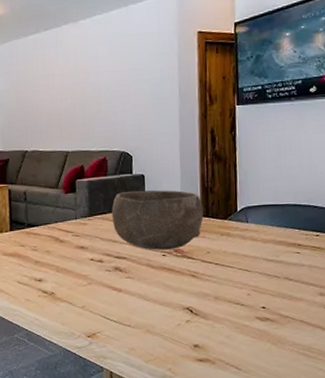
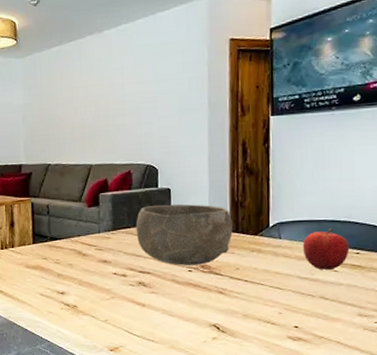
fruit: none [268,212,310,252] -> present [302,228,350,270]

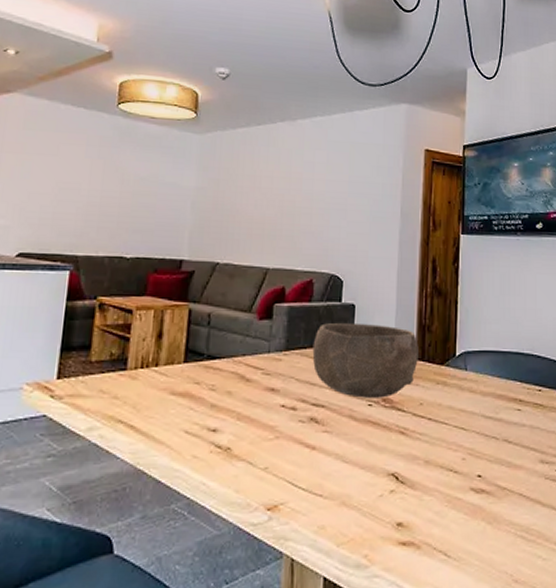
fruit: present [302,228,350,270] -> none [488,361,532,408]

